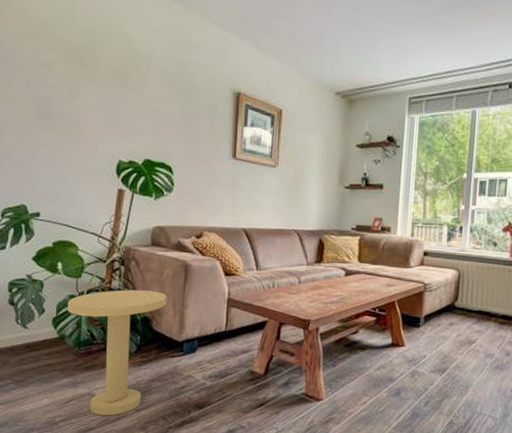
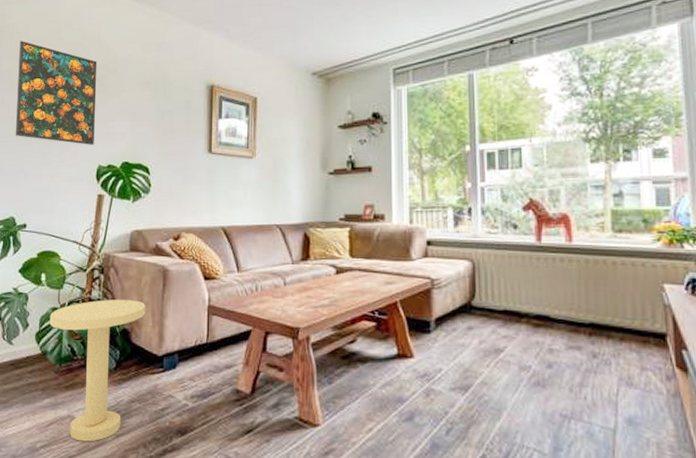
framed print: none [24,18,117,139] -> present [15,41,97,145]

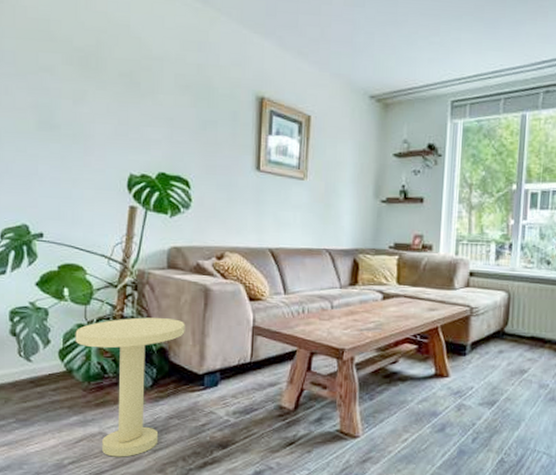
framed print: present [15,41,97,145] -> none [24,17,127,151]

